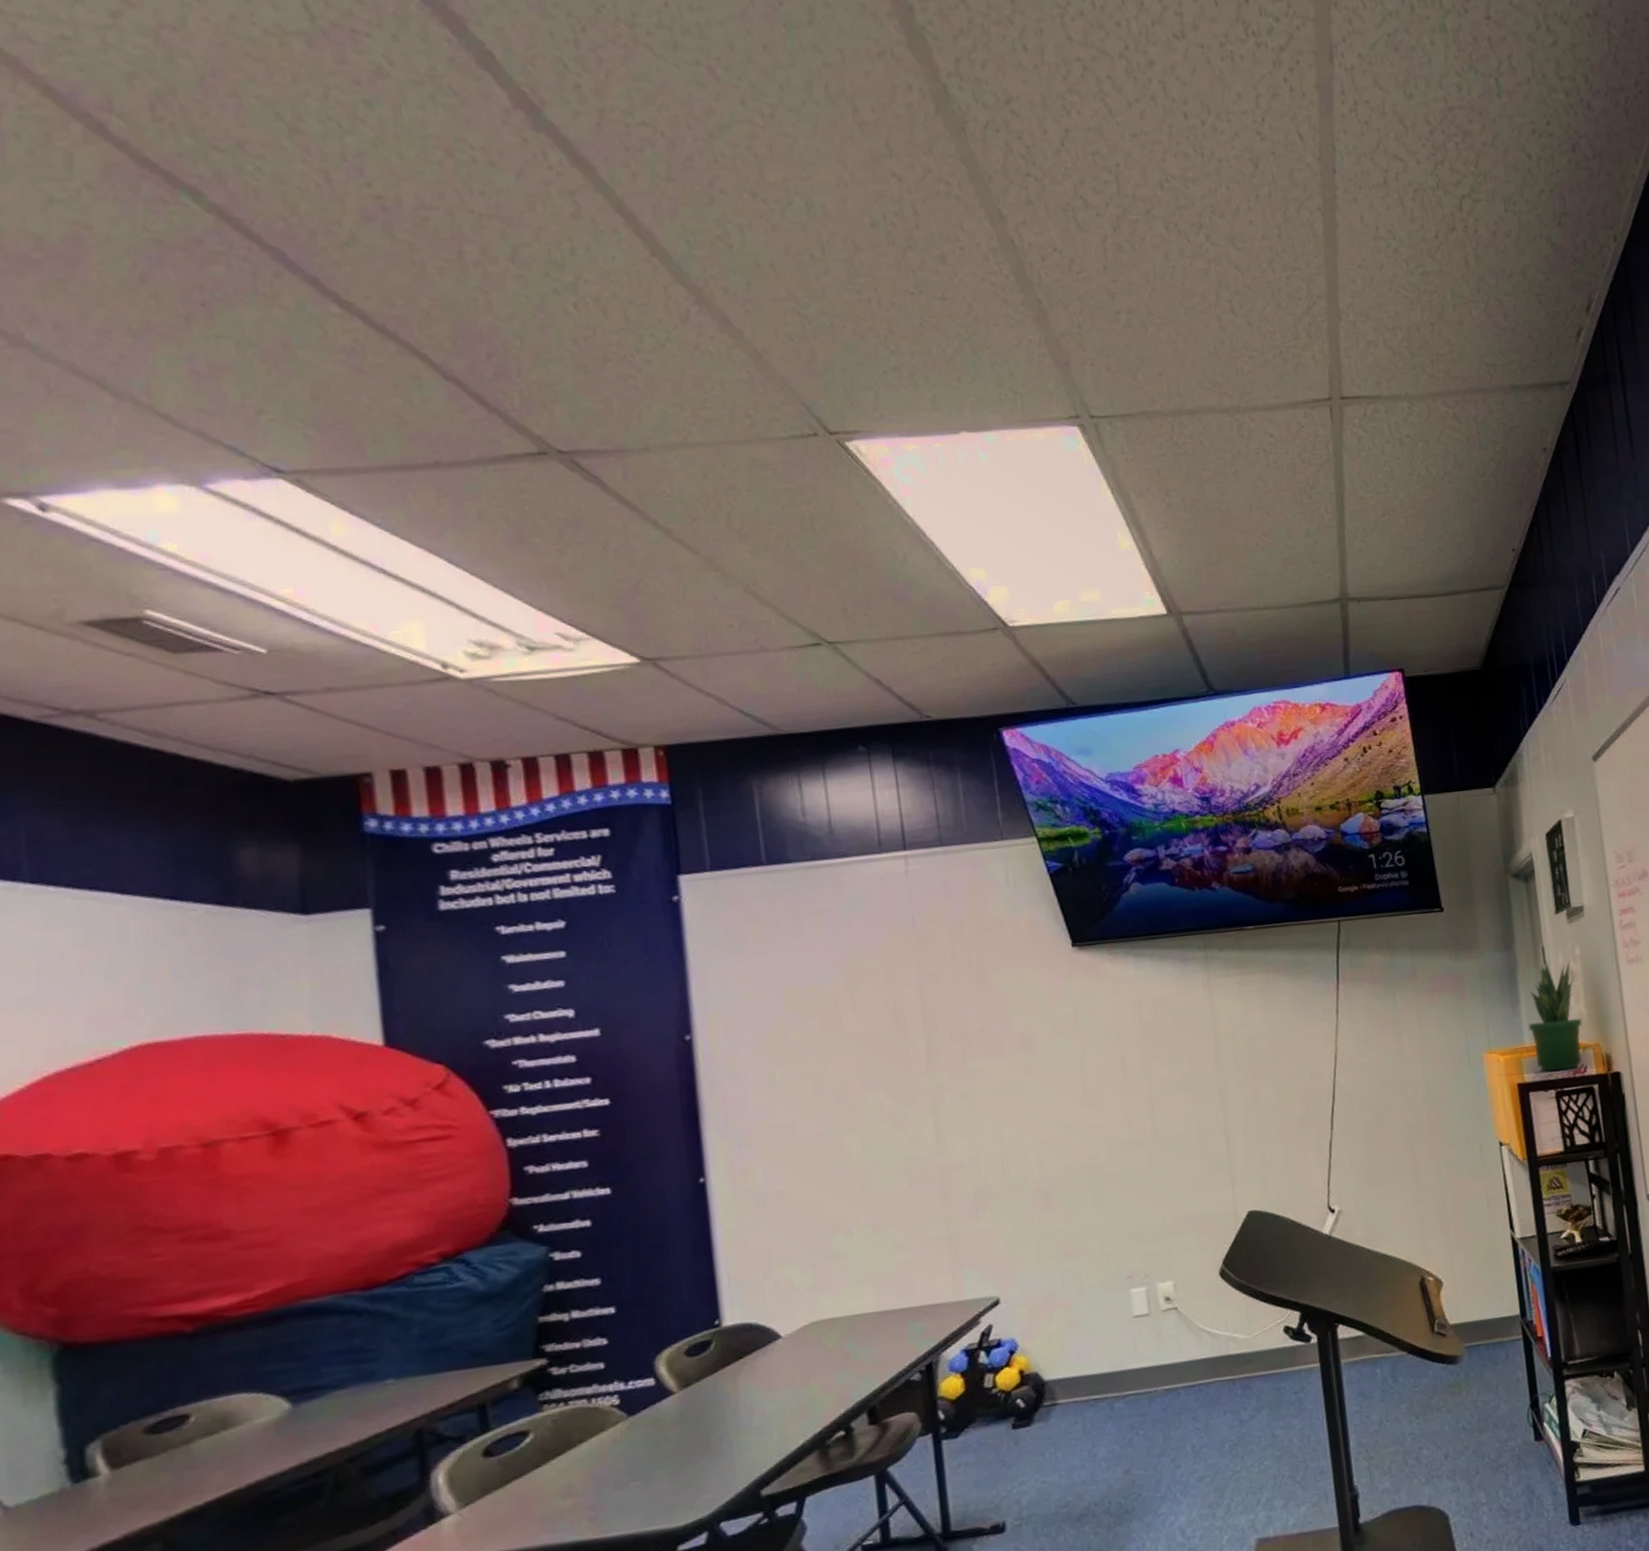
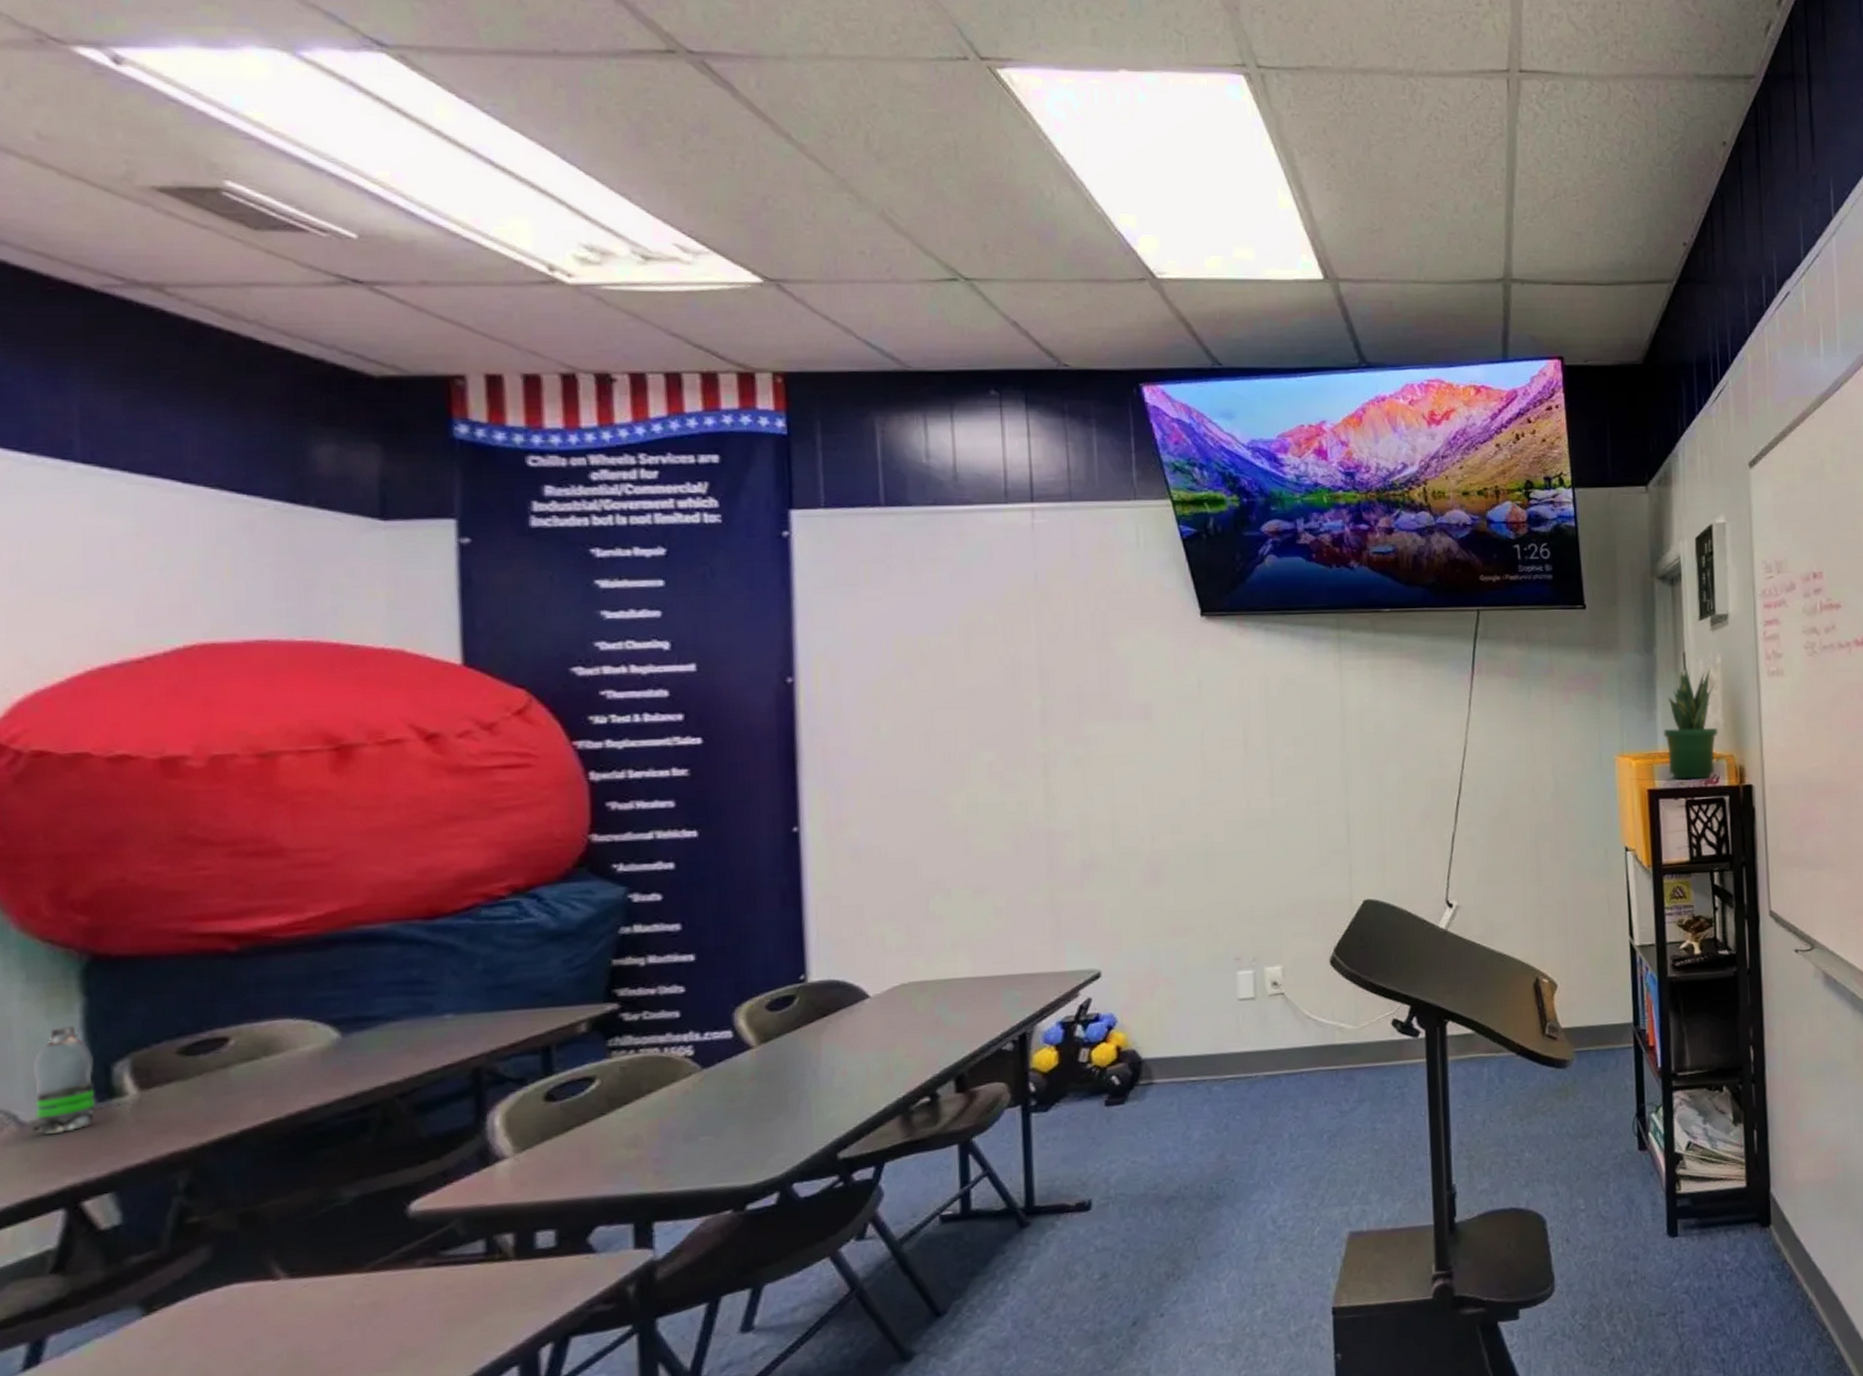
bottle: none [14,1412,72,1518] -> present [34,1025,96,1135]

